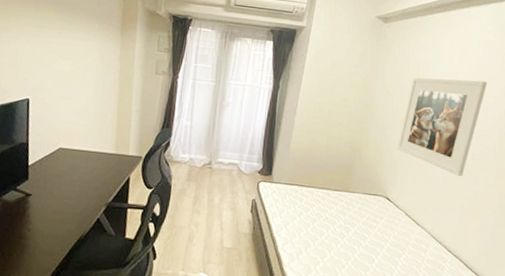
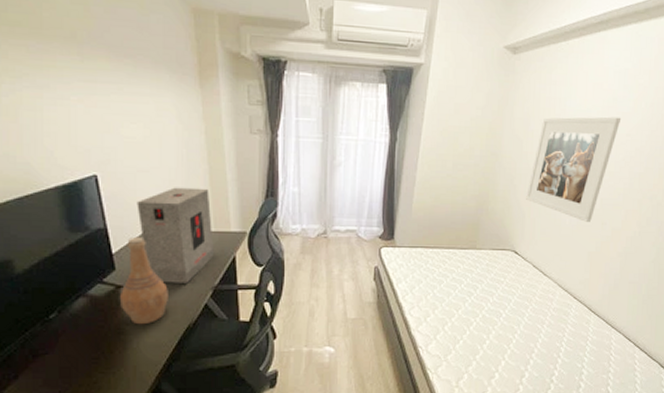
vase: none [26,152,69,232] -> present [119,236,168,325]
box: none [54,113,116,198] -> present [137,187,214,283]

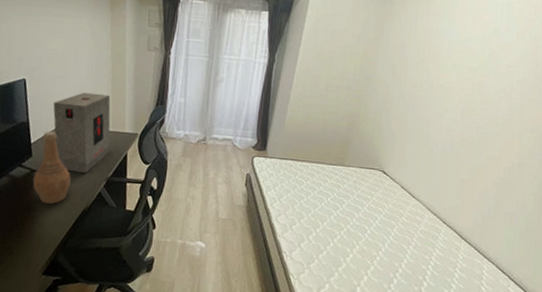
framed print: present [526,116,622,222] -> none [397,46,503,149]

